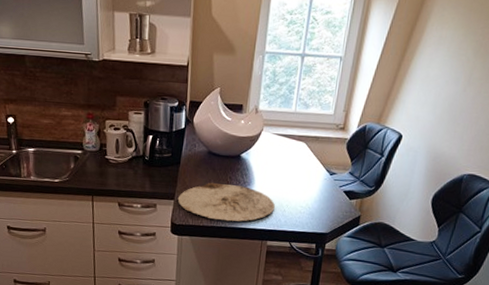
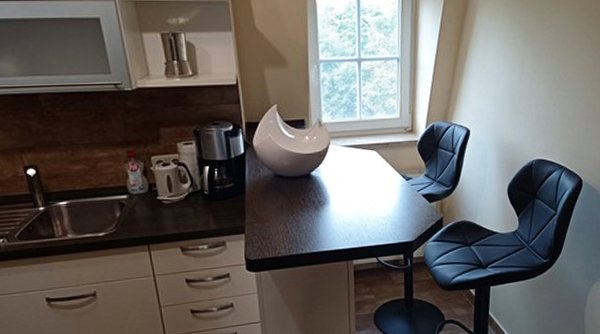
plate: present [177,182,275,222] -> none [248,206,355,248]

